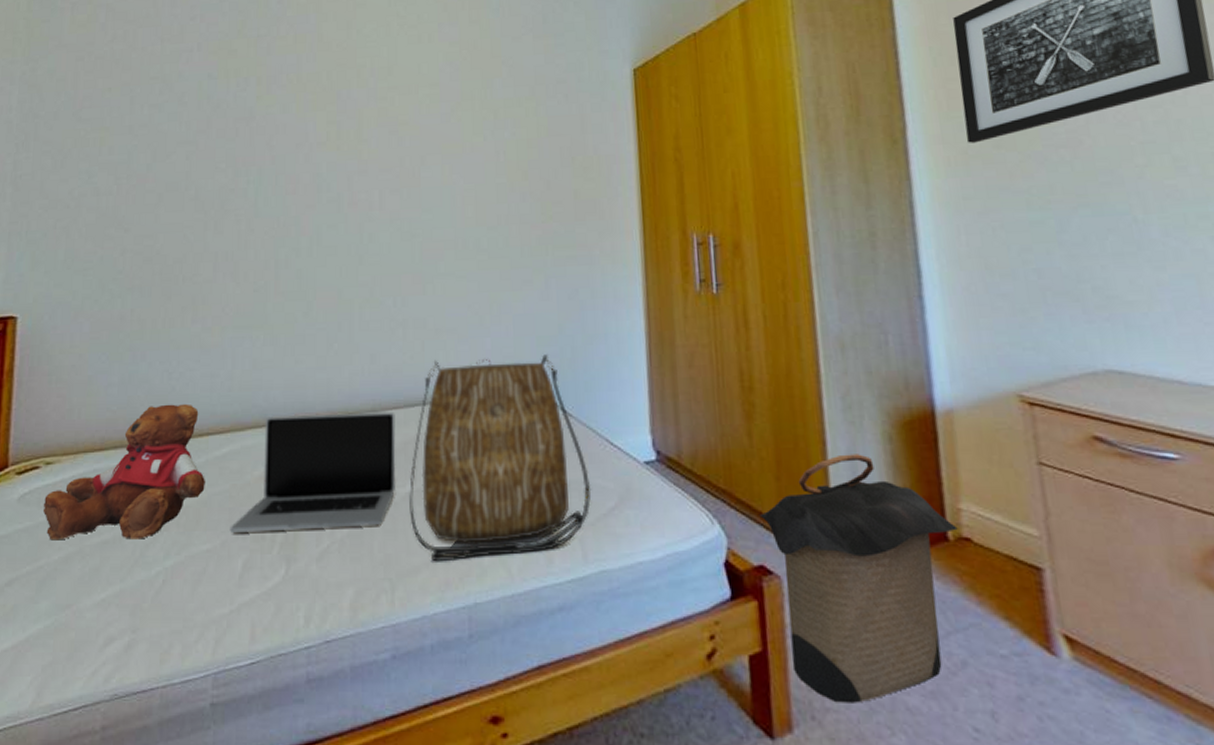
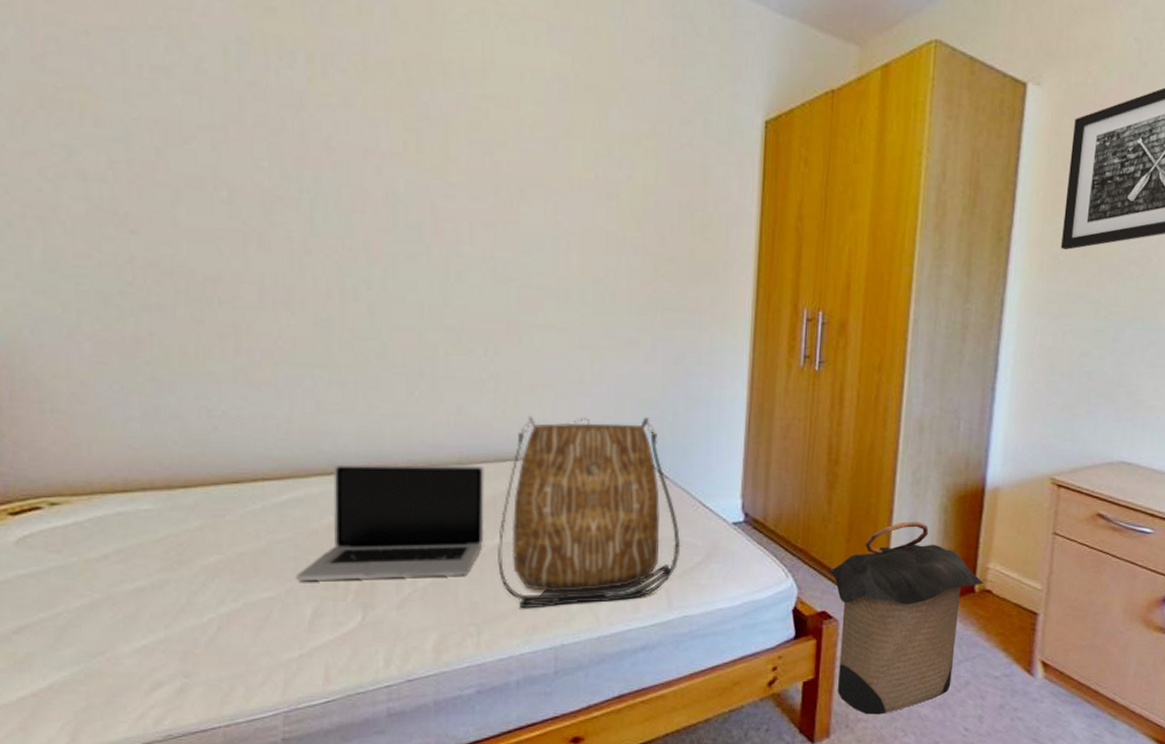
teddy bear: present [44,403,205,541] -> none [53,445,263,587]

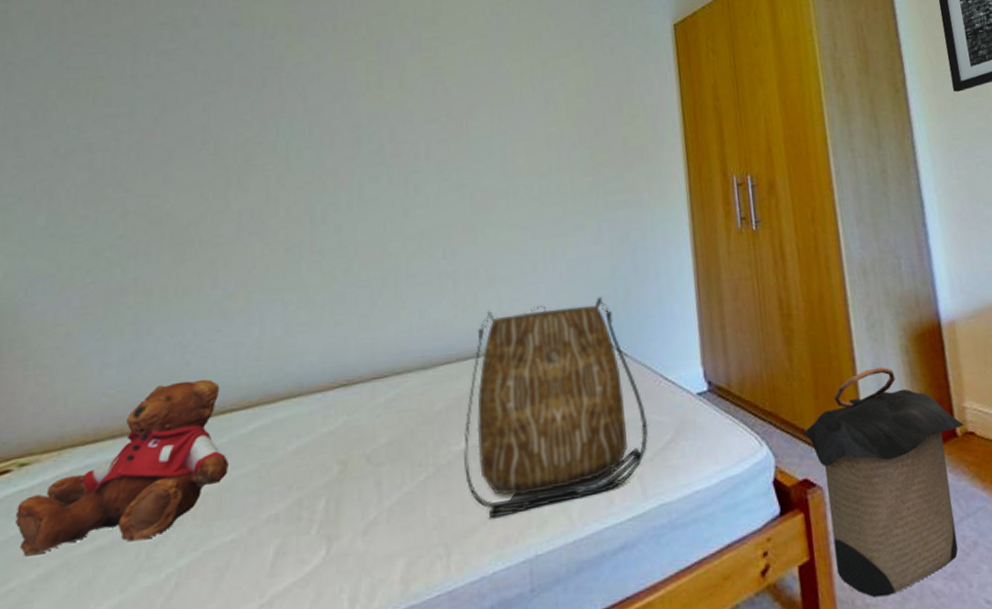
teddy bear: none [53,445,263,587] -> present [16,379,228,557]
laptop: present [295,464,484,580] -> none [259,367,449,517]

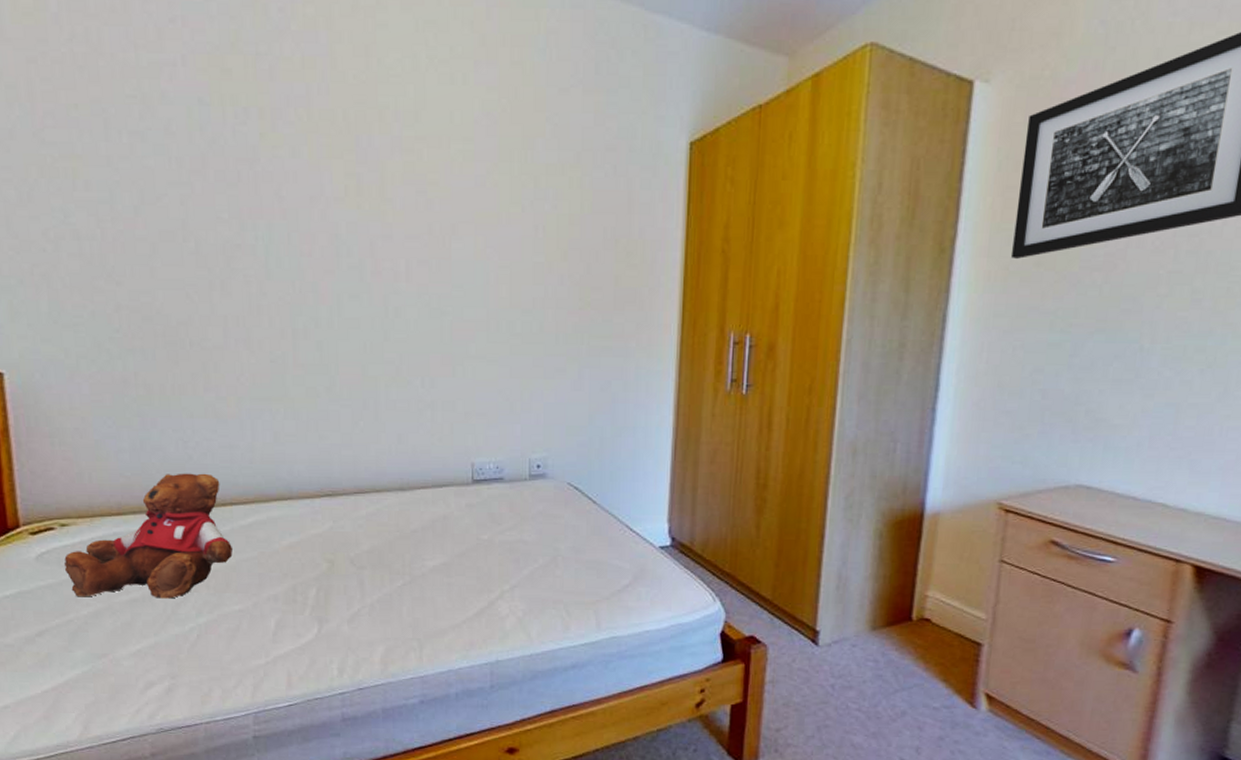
tote bag: present [464,297,648,519] -> none [437,443,609,626]
laundry hamper: present [801,367,964,598] -> none [756,547,922,741]

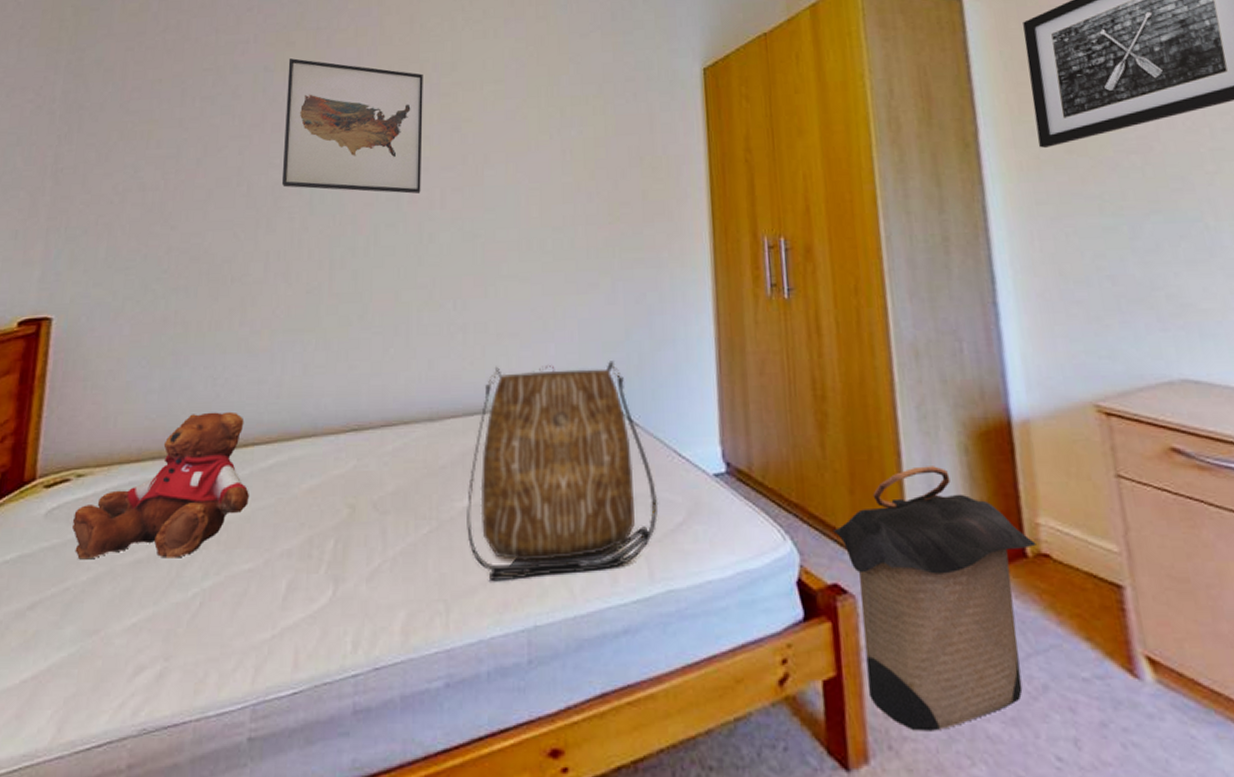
wall art: none [226,90,385,263] -> present [281,58,423,194]
tote bag: none [437,443,609,626] -> present [467,361,659,582]
laundry hamper: none [756,547,922,741] -> present [833,466,1036,731]

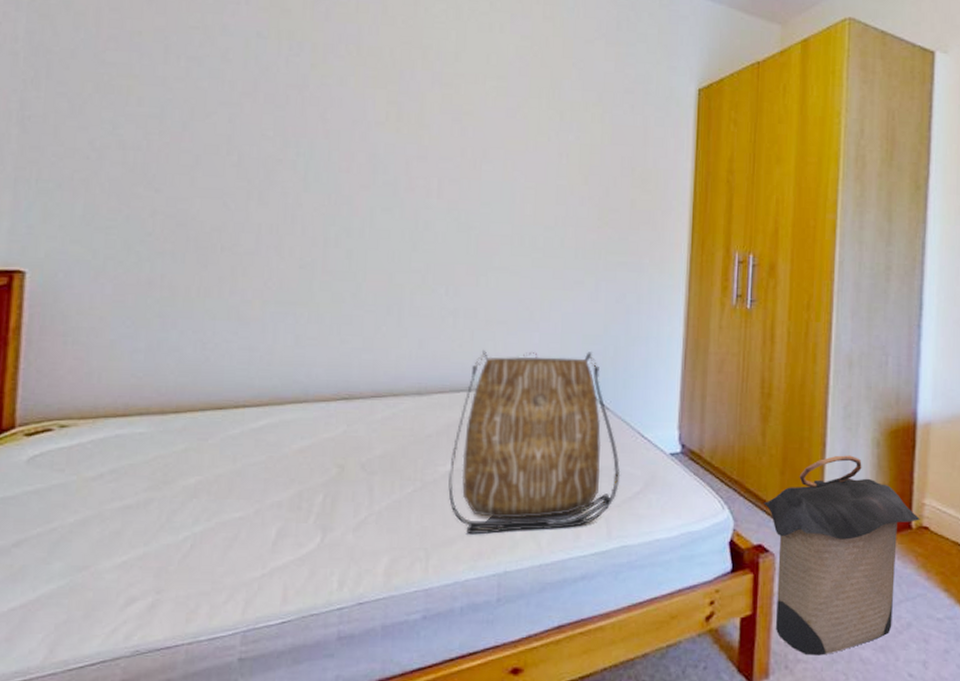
teddy bear: present [73,411,249,560] -> none [57,374,240,505]
wall art: present [281,58,423,194] -> none [274,27,426,181]

